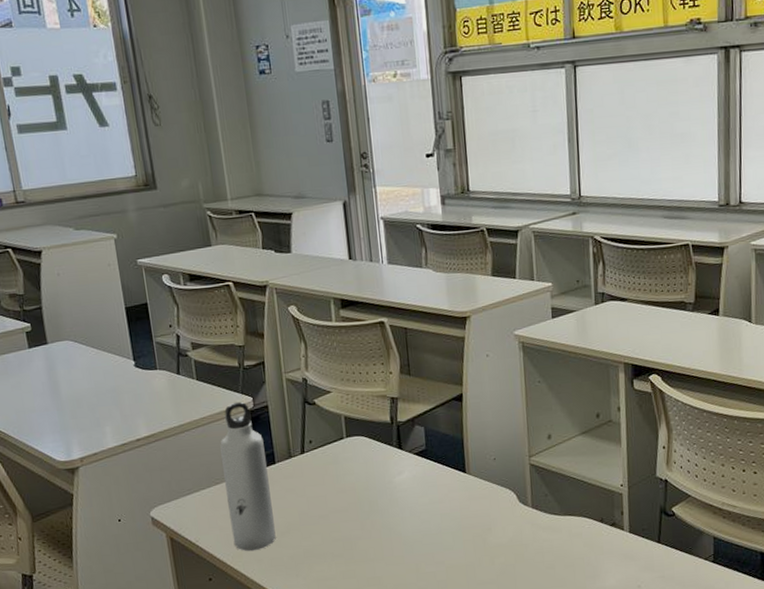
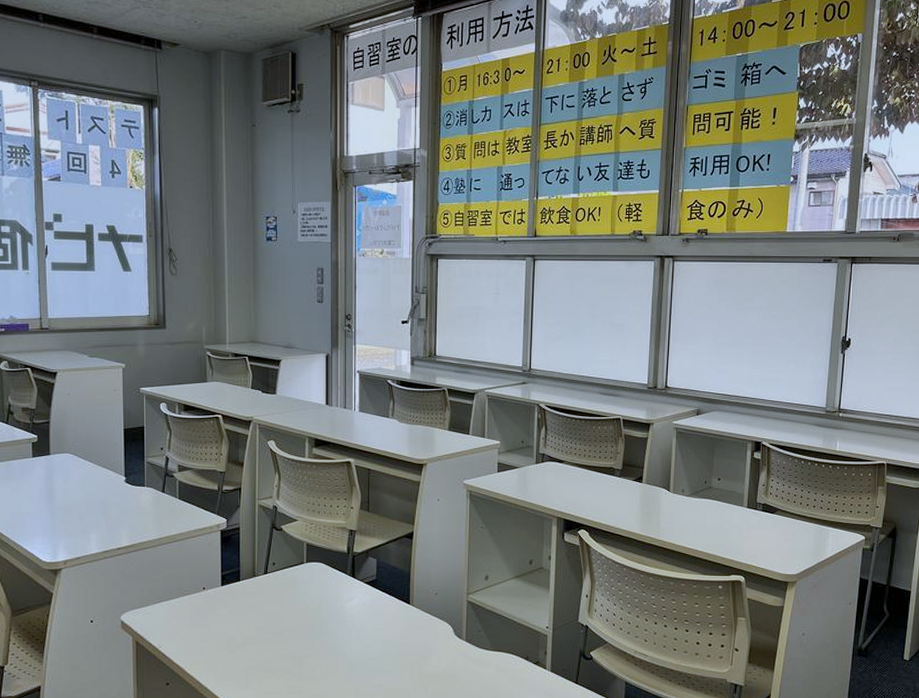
water bottle: present [220,401,276,552] -> none [192,522,232,661]

